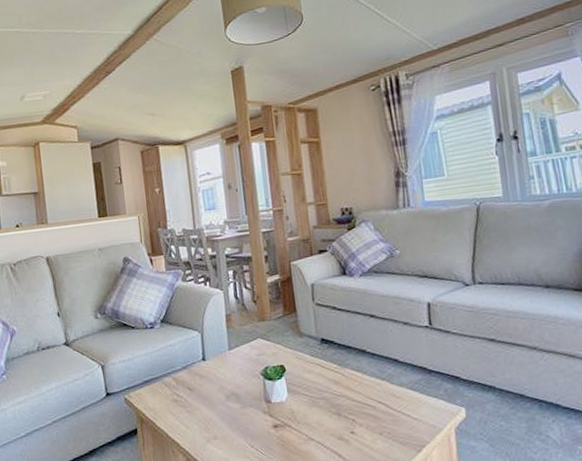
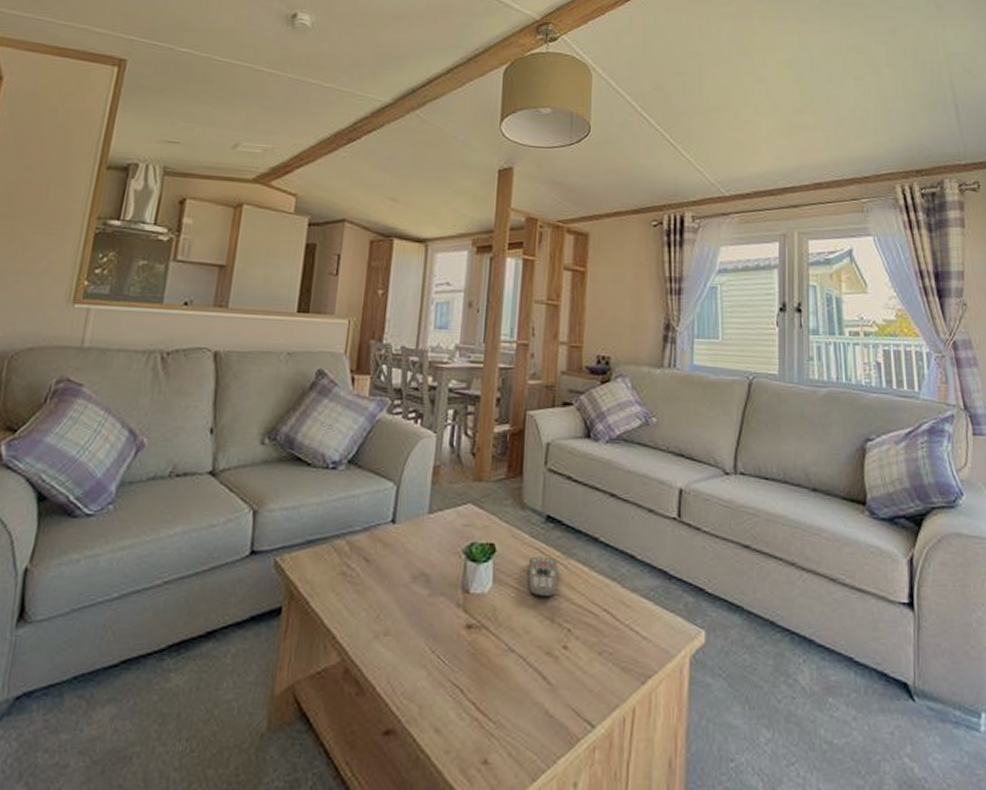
remote control: none [313,369,339,399] -> present [527,556,559,598]

